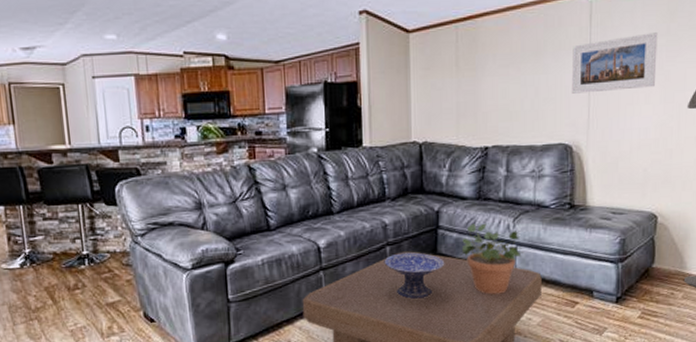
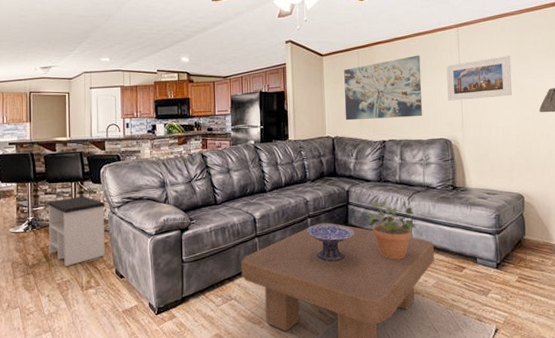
side table: none [48,222,128,310] -> present [48,196,106,266]
wall art: none [436,31,539,121] -> present [344,55,422,121]

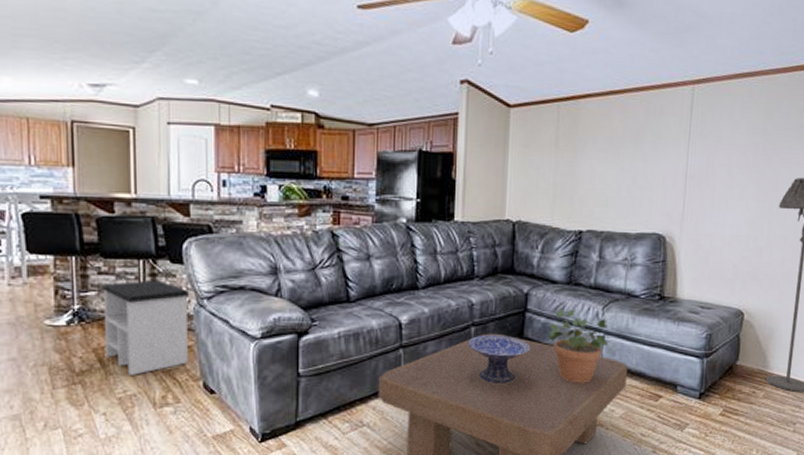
wall art: present [344,55,422,121] -> none [532,118,640,203]
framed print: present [446,56,512,101] -> none [669,129,755,185]

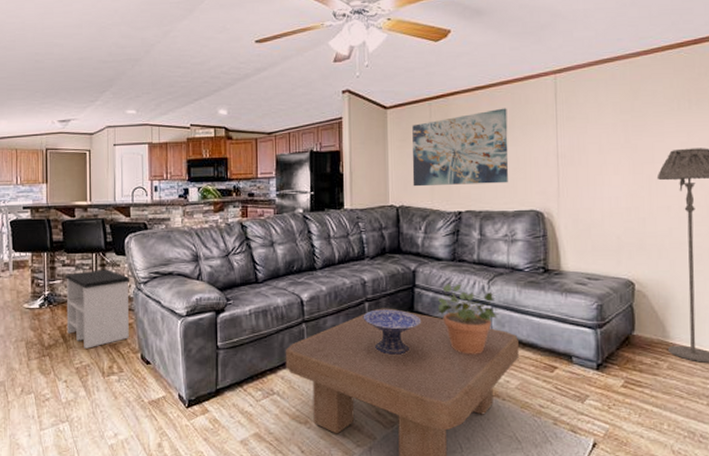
wall art: none [532,118,640,203] -> present [412,108,509,187]

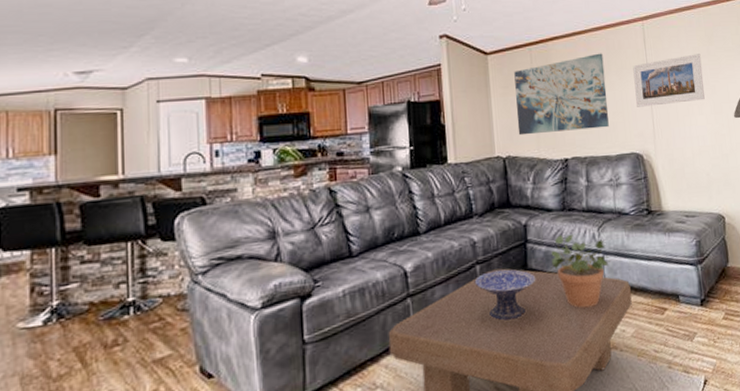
side table: present [66,269,130,349] -> none [86,261,183,372]
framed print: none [540,109,623,164] -> present [632,54,705,107]

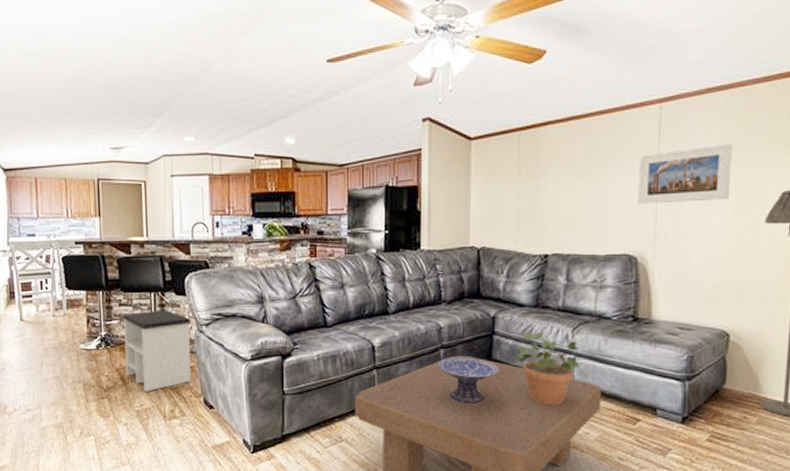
side table: none [86,261,183,372] -> present [123,310,191,392]
wall art: present [514,53,609,136] -> none [496,140,605,227]

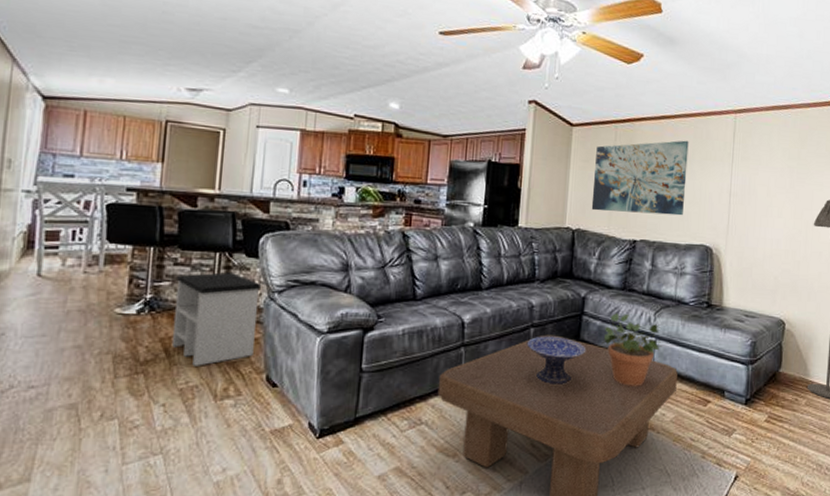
wall art: none [496,140,605,227] -> present [591,140,689,216]
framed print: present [638,144,733,204] -> none [715,155,790,204]

